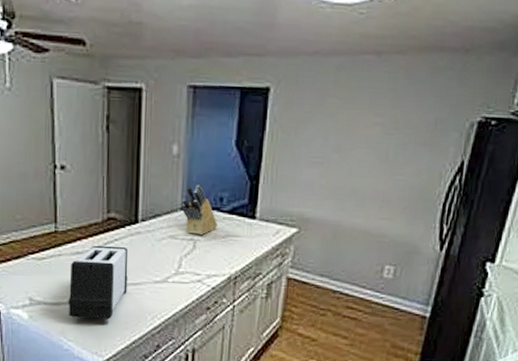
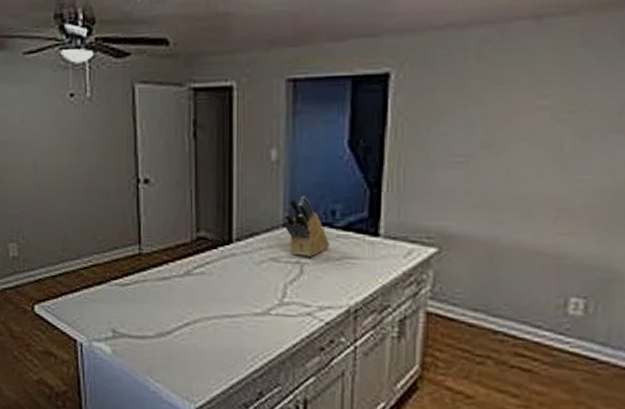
toaster: present [68,245,128,320] -> none [154,269,222,359]

